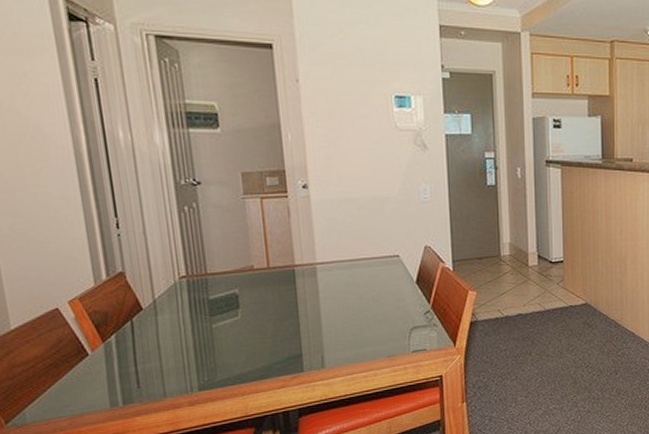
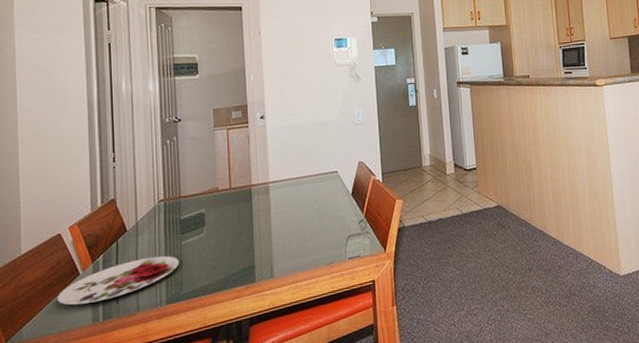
plate: none [63,338,210,388] -> present [57,255,179,306]

